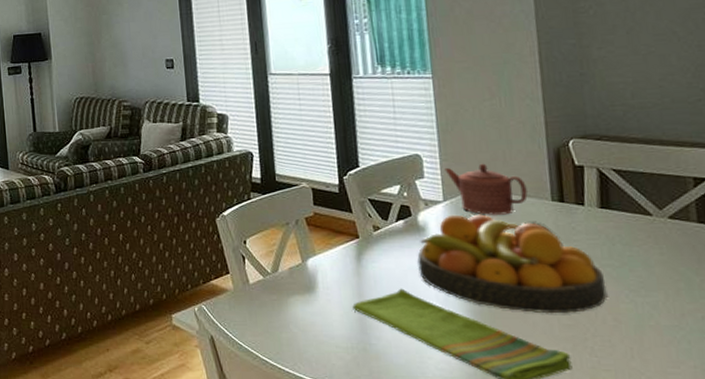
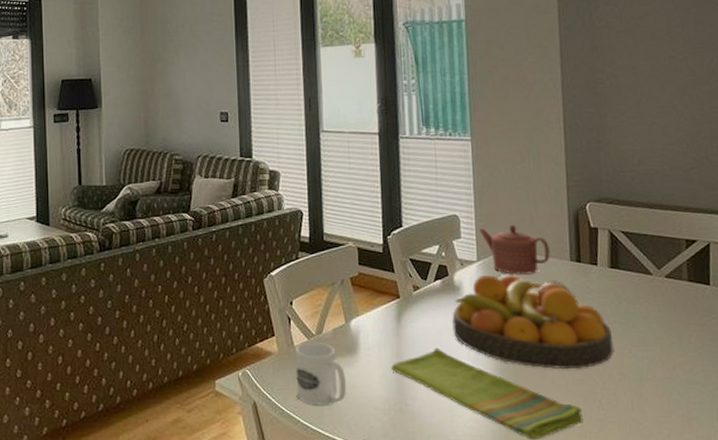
mug: none [250,279,306,342] -> present [295,341,347,406]

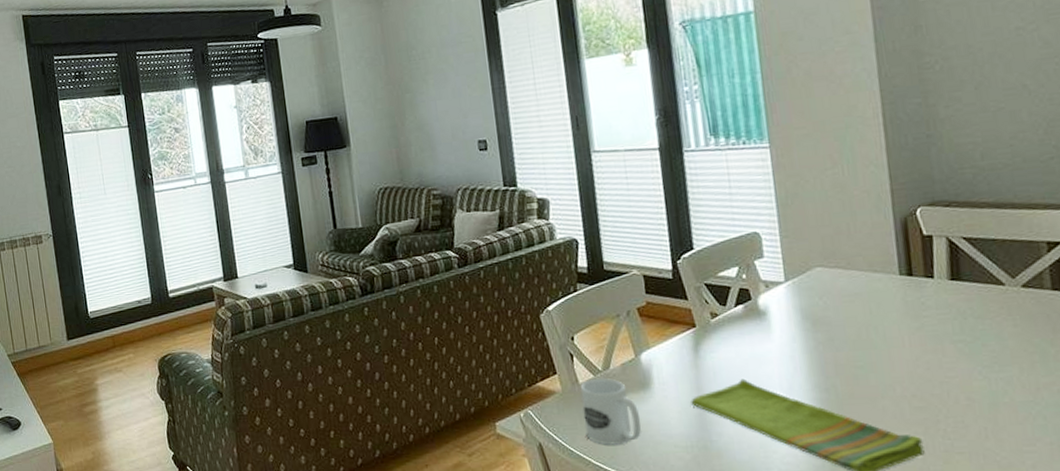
fruit bowl: present [451,274,614,370] -> none [758,293,960,397]
teapot: present [479,224,550,275] -> none [785,238,874,294]

